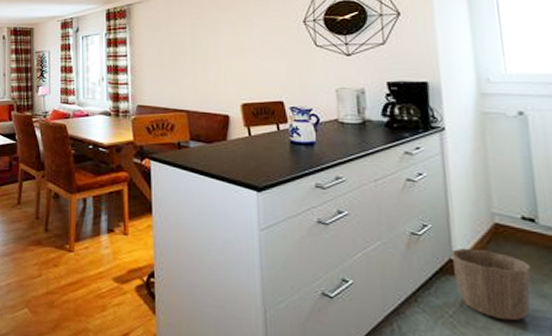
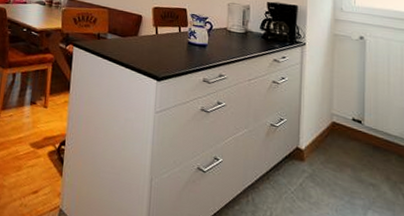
waste basket: present [450,247,531,321] -> none [298,139,355,200]

